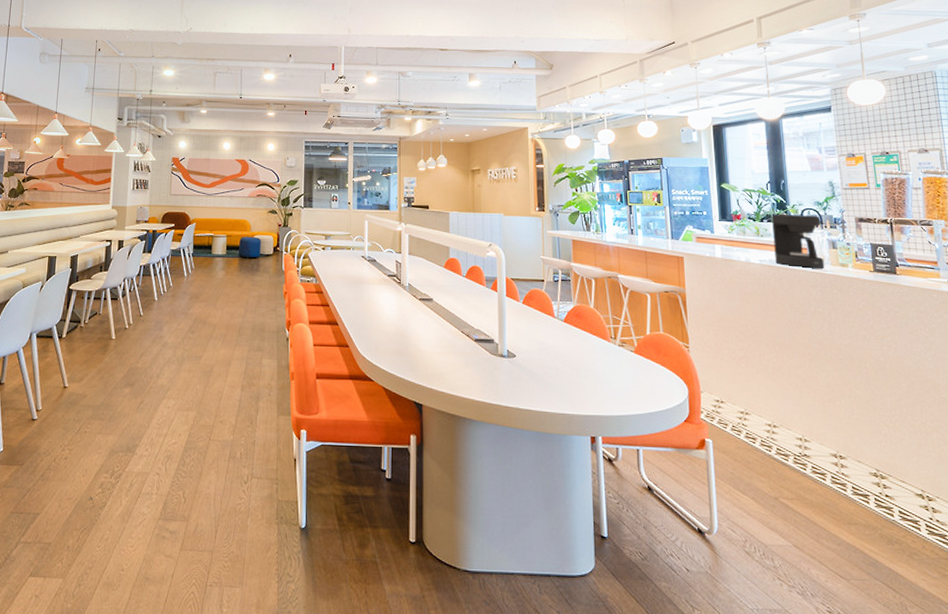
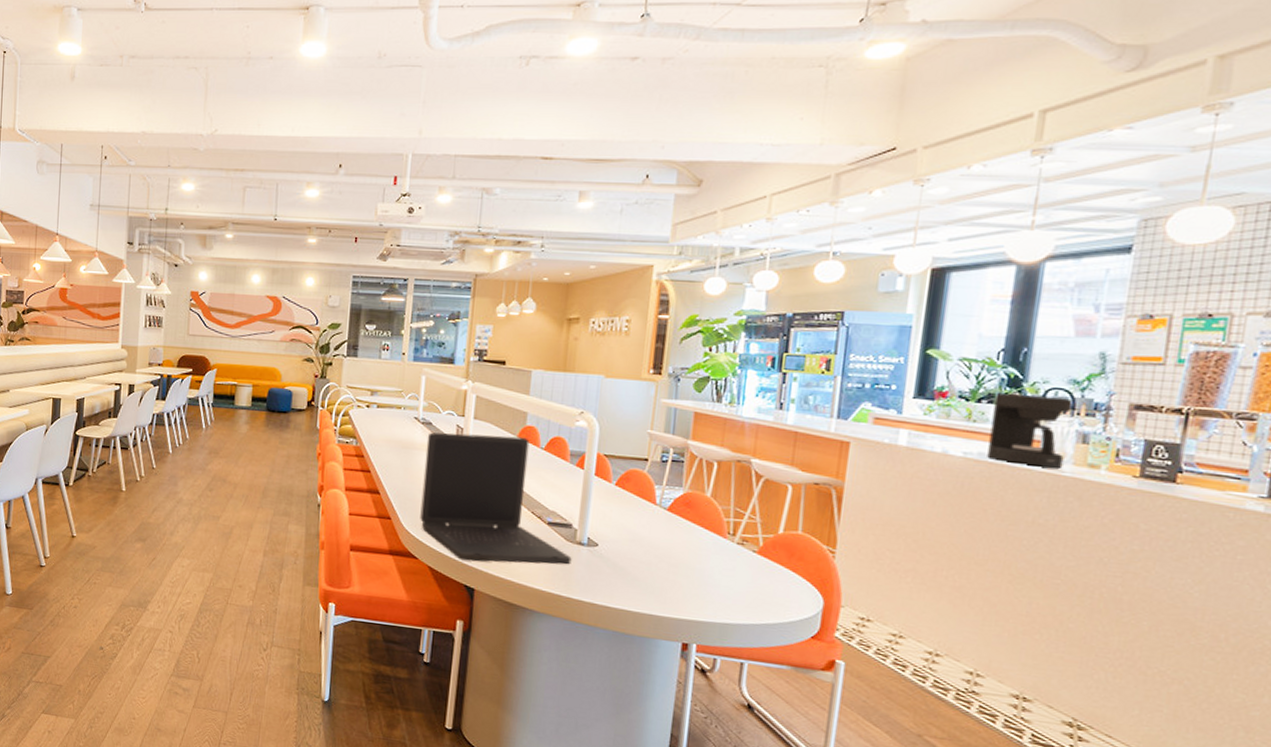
laptop: none [373,267,497,379] -> present [420,432,572,565]

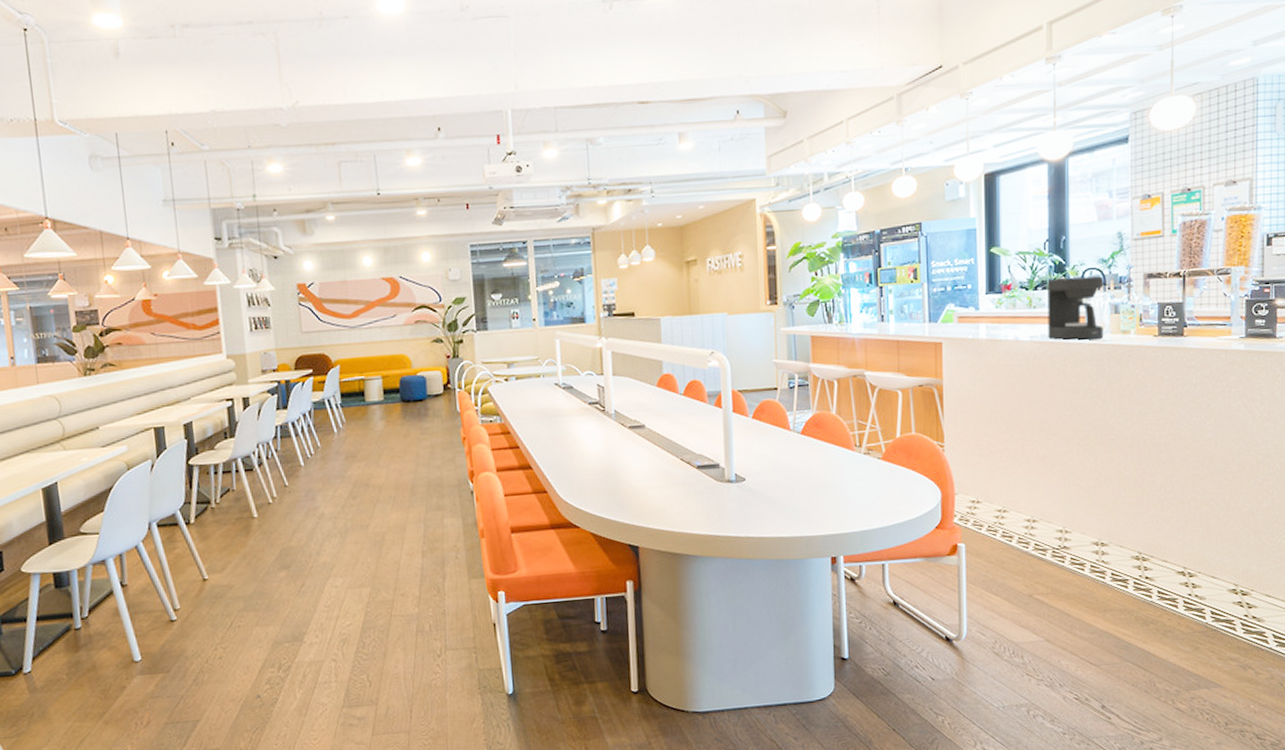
laptop: present [420,432,572,565] -> none [570,386,724,520]

